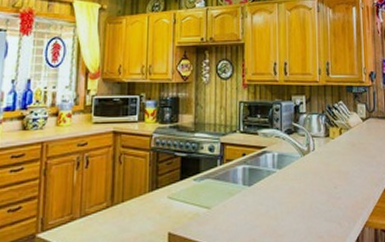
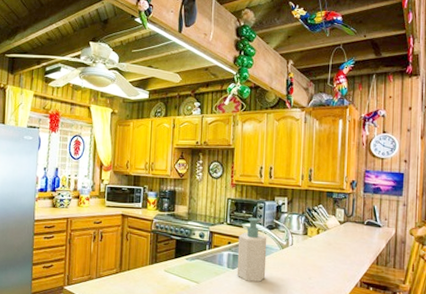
soap bottle: none [253,121,287,199] -> present [236,217,267,282]

